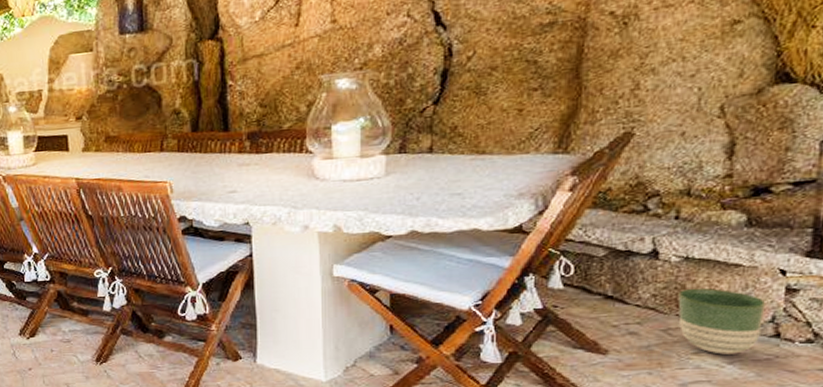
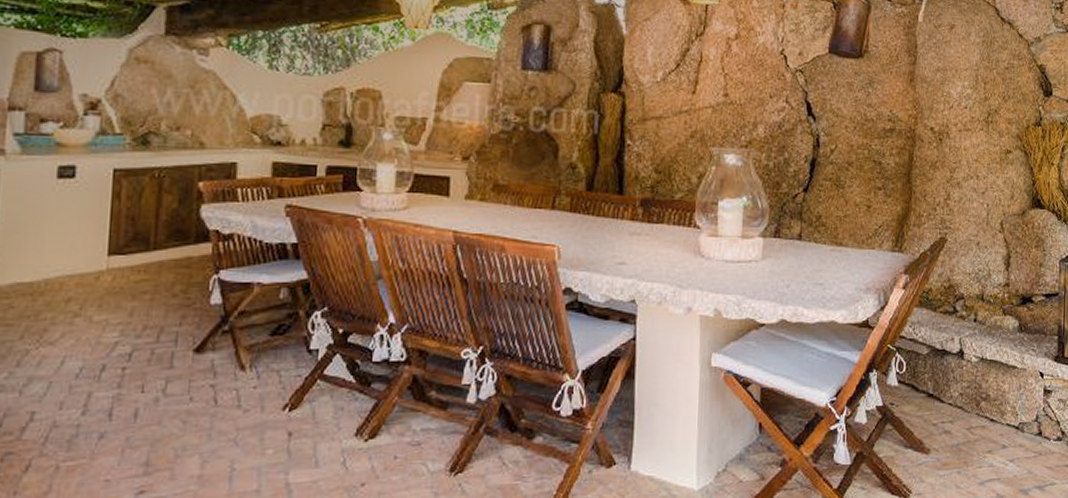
planter: present [678,288,766,355] -> none [977,387,1033,453]

